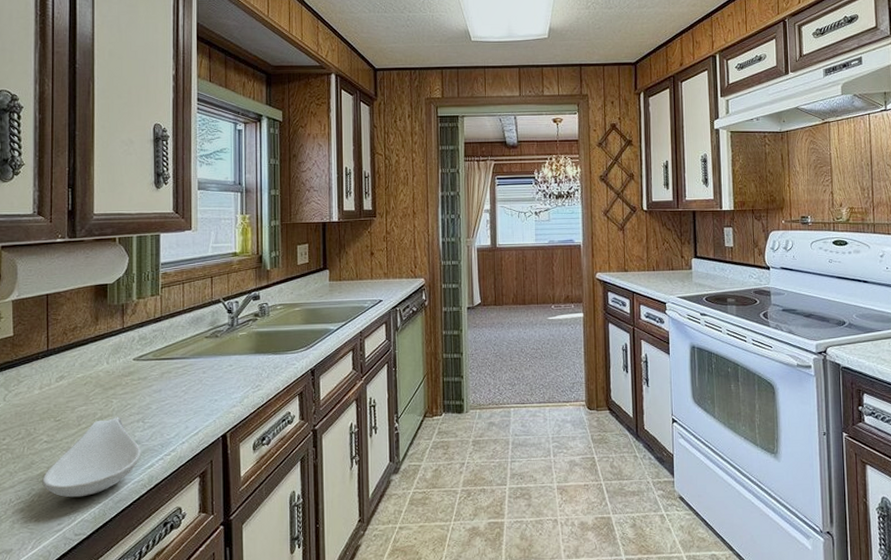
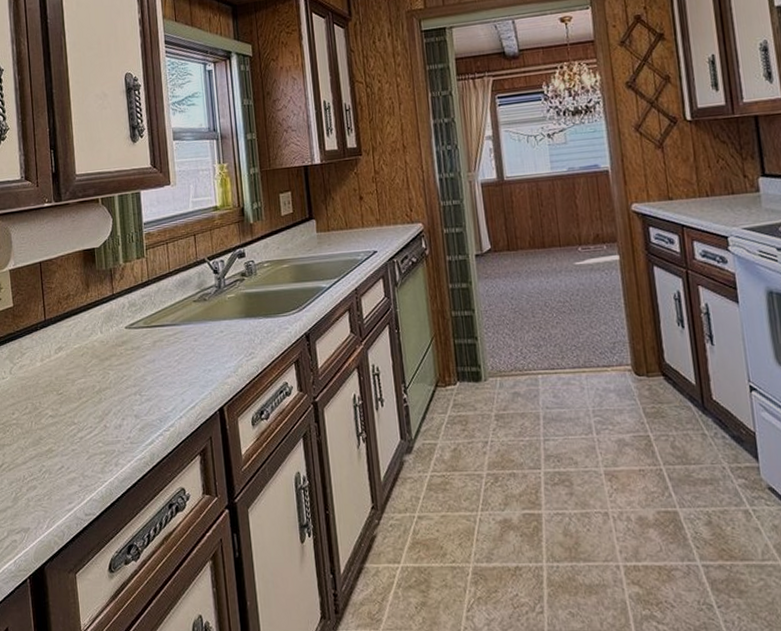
spoon rest: present [42,417,142,498] -> none [51,389,141,475]

